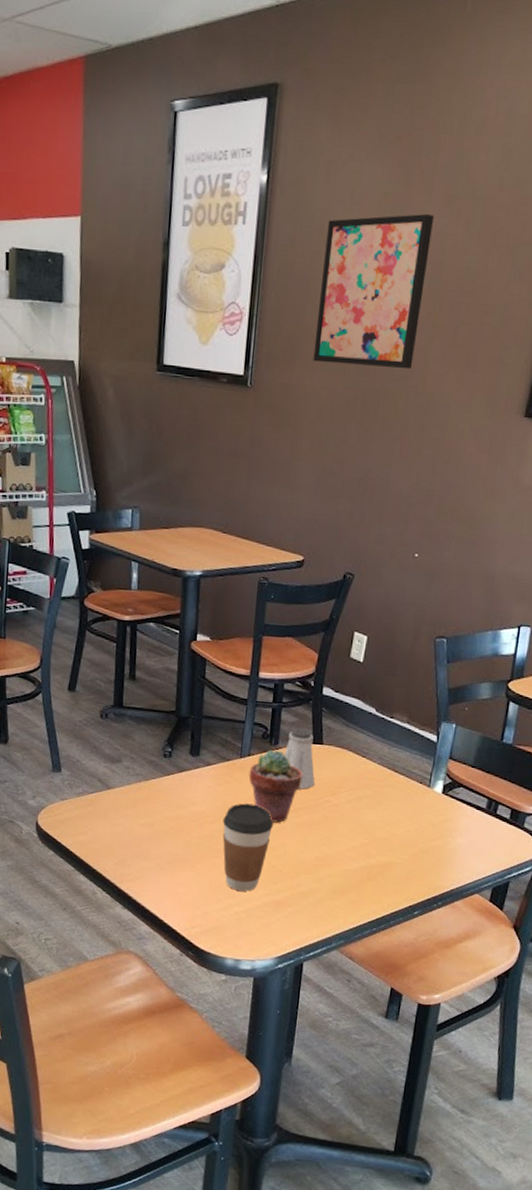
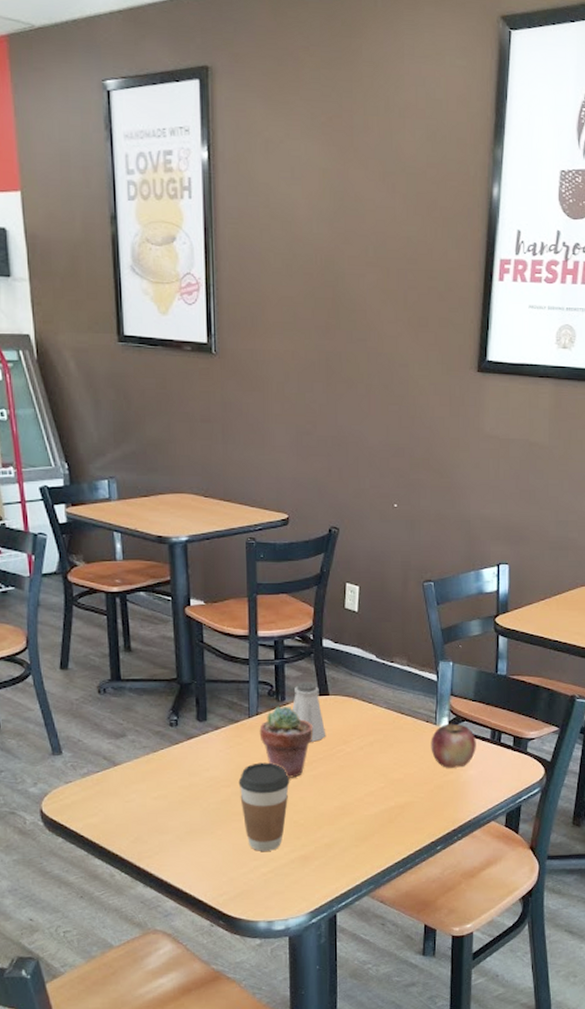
wall art: present [313,214,435,370] -> none [272,188,372,332]
apple: none [421,787,470,834] -> present [431,723,476,768]

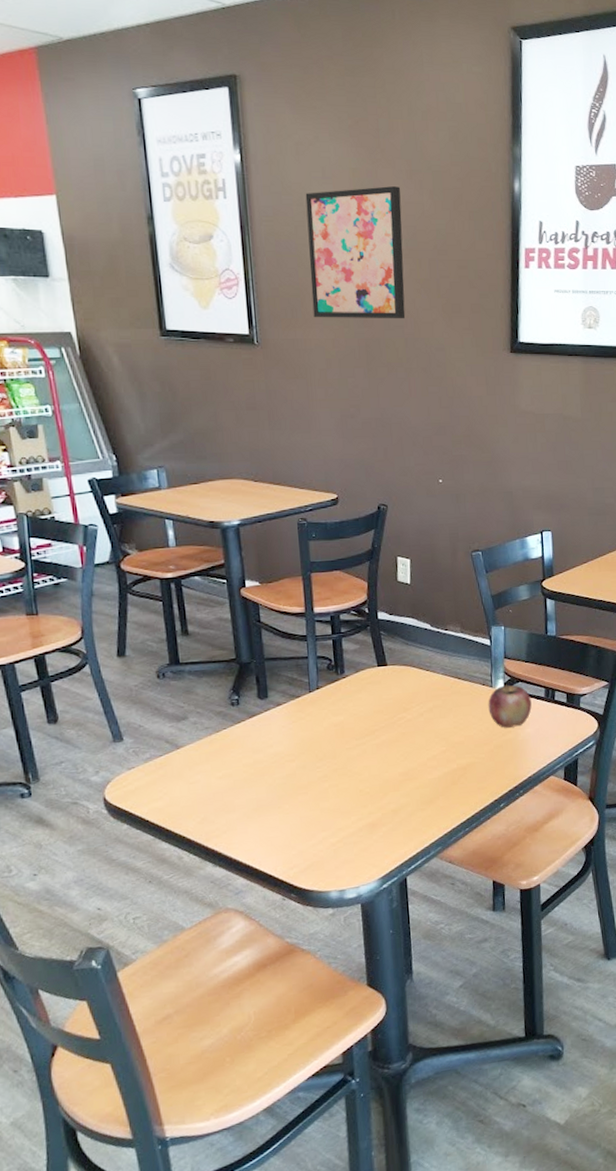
coffee cup: present [238,762,290,851] -> none [302,734,354,822]
potted succulent: present [259,706,314,778] -> none [320,678,374,749]
wall art: none [272,188,372,332] -> present [305,186,406,319]
saltshaker: present [292,682,326,742] -> none [352,654,387,712]

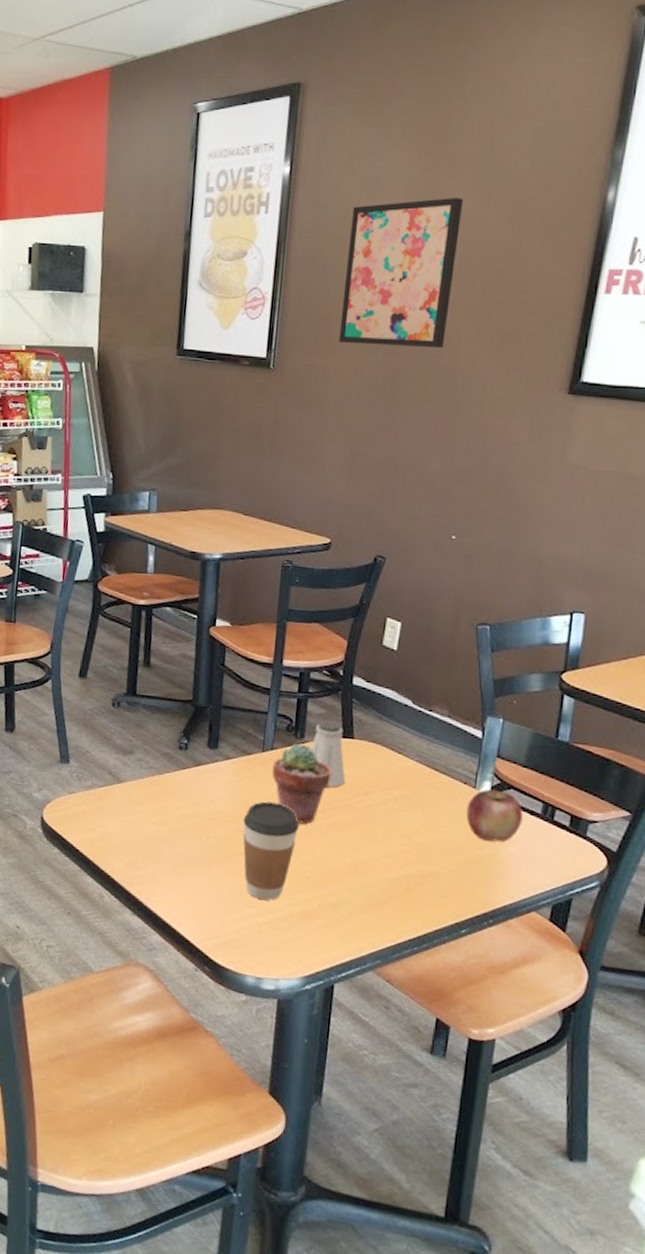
coffee cup: none [302,734,354,822] -> present [243,801,300,900]
potted succulent: none [320,678,374,749] -> present [272,743,332,824]
saltshaker: none [352,654,387,712] -> present [311,720,346,788]

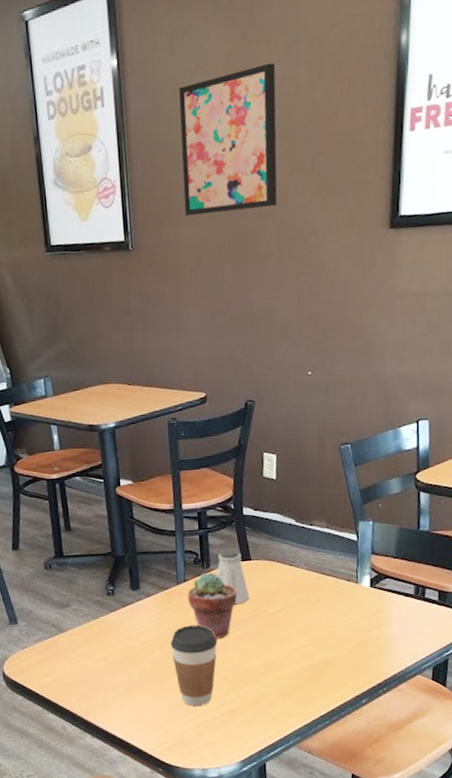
apple: present [466,789,523,842] -> none [352,581,399,625]

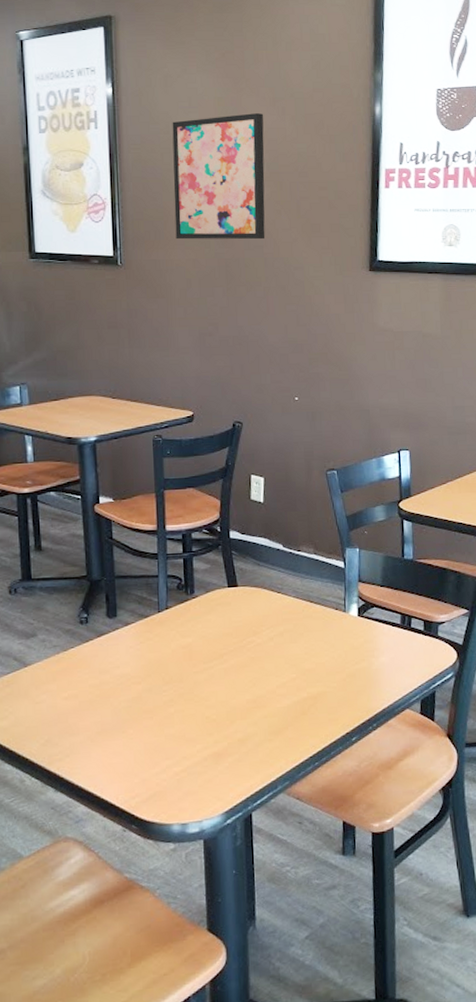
coffee cup: present [170,625,218,706] -> none [149,657,201,750]
potted succulent: present [187,572,238,639] -> none [169,599,223,672]
saltshaker: present [217,549,250,605] -> none [201,574,236,634]

